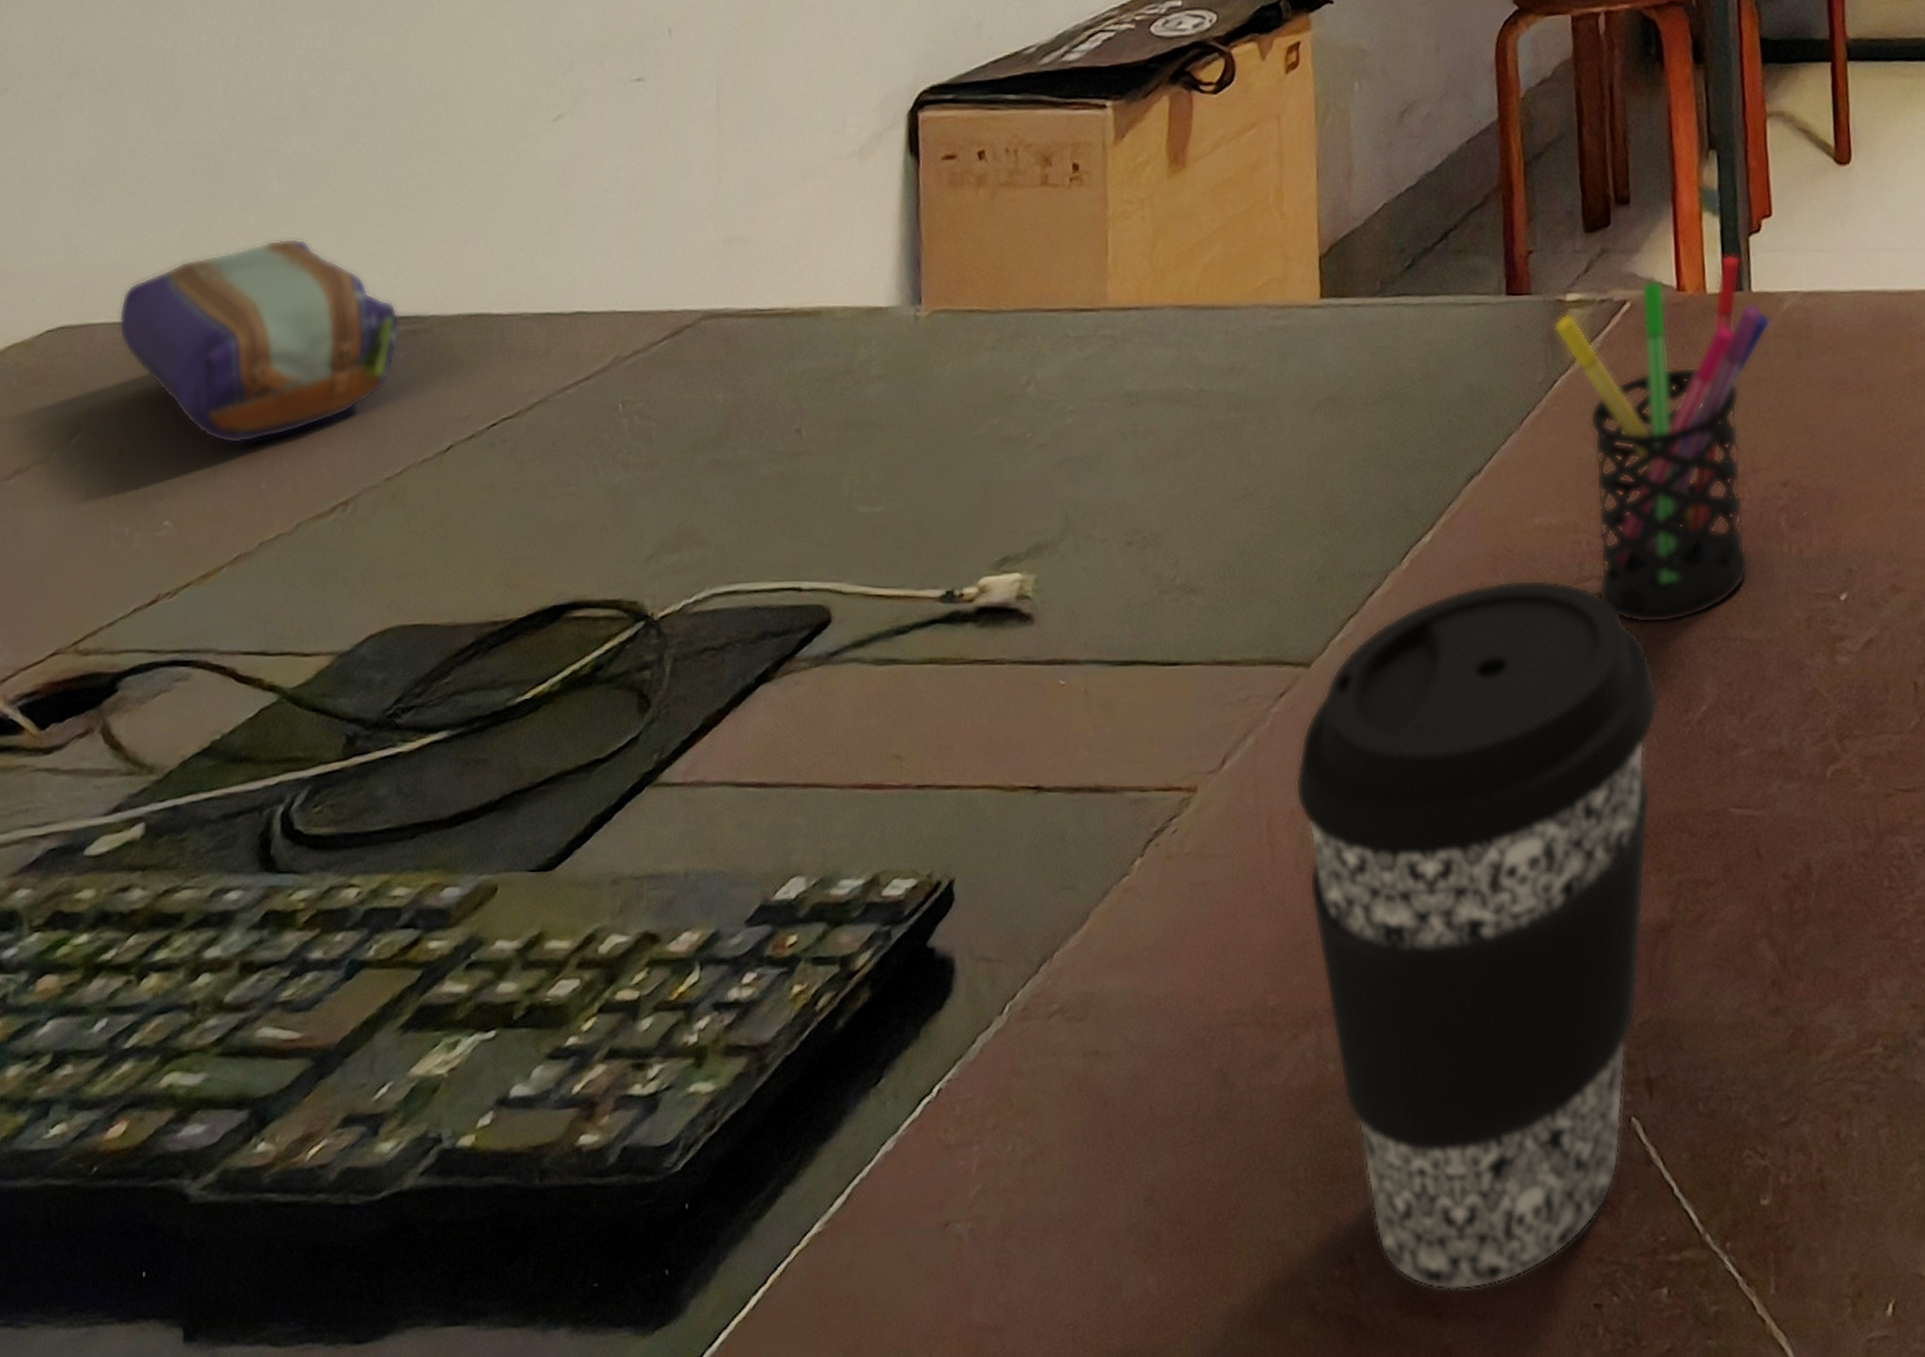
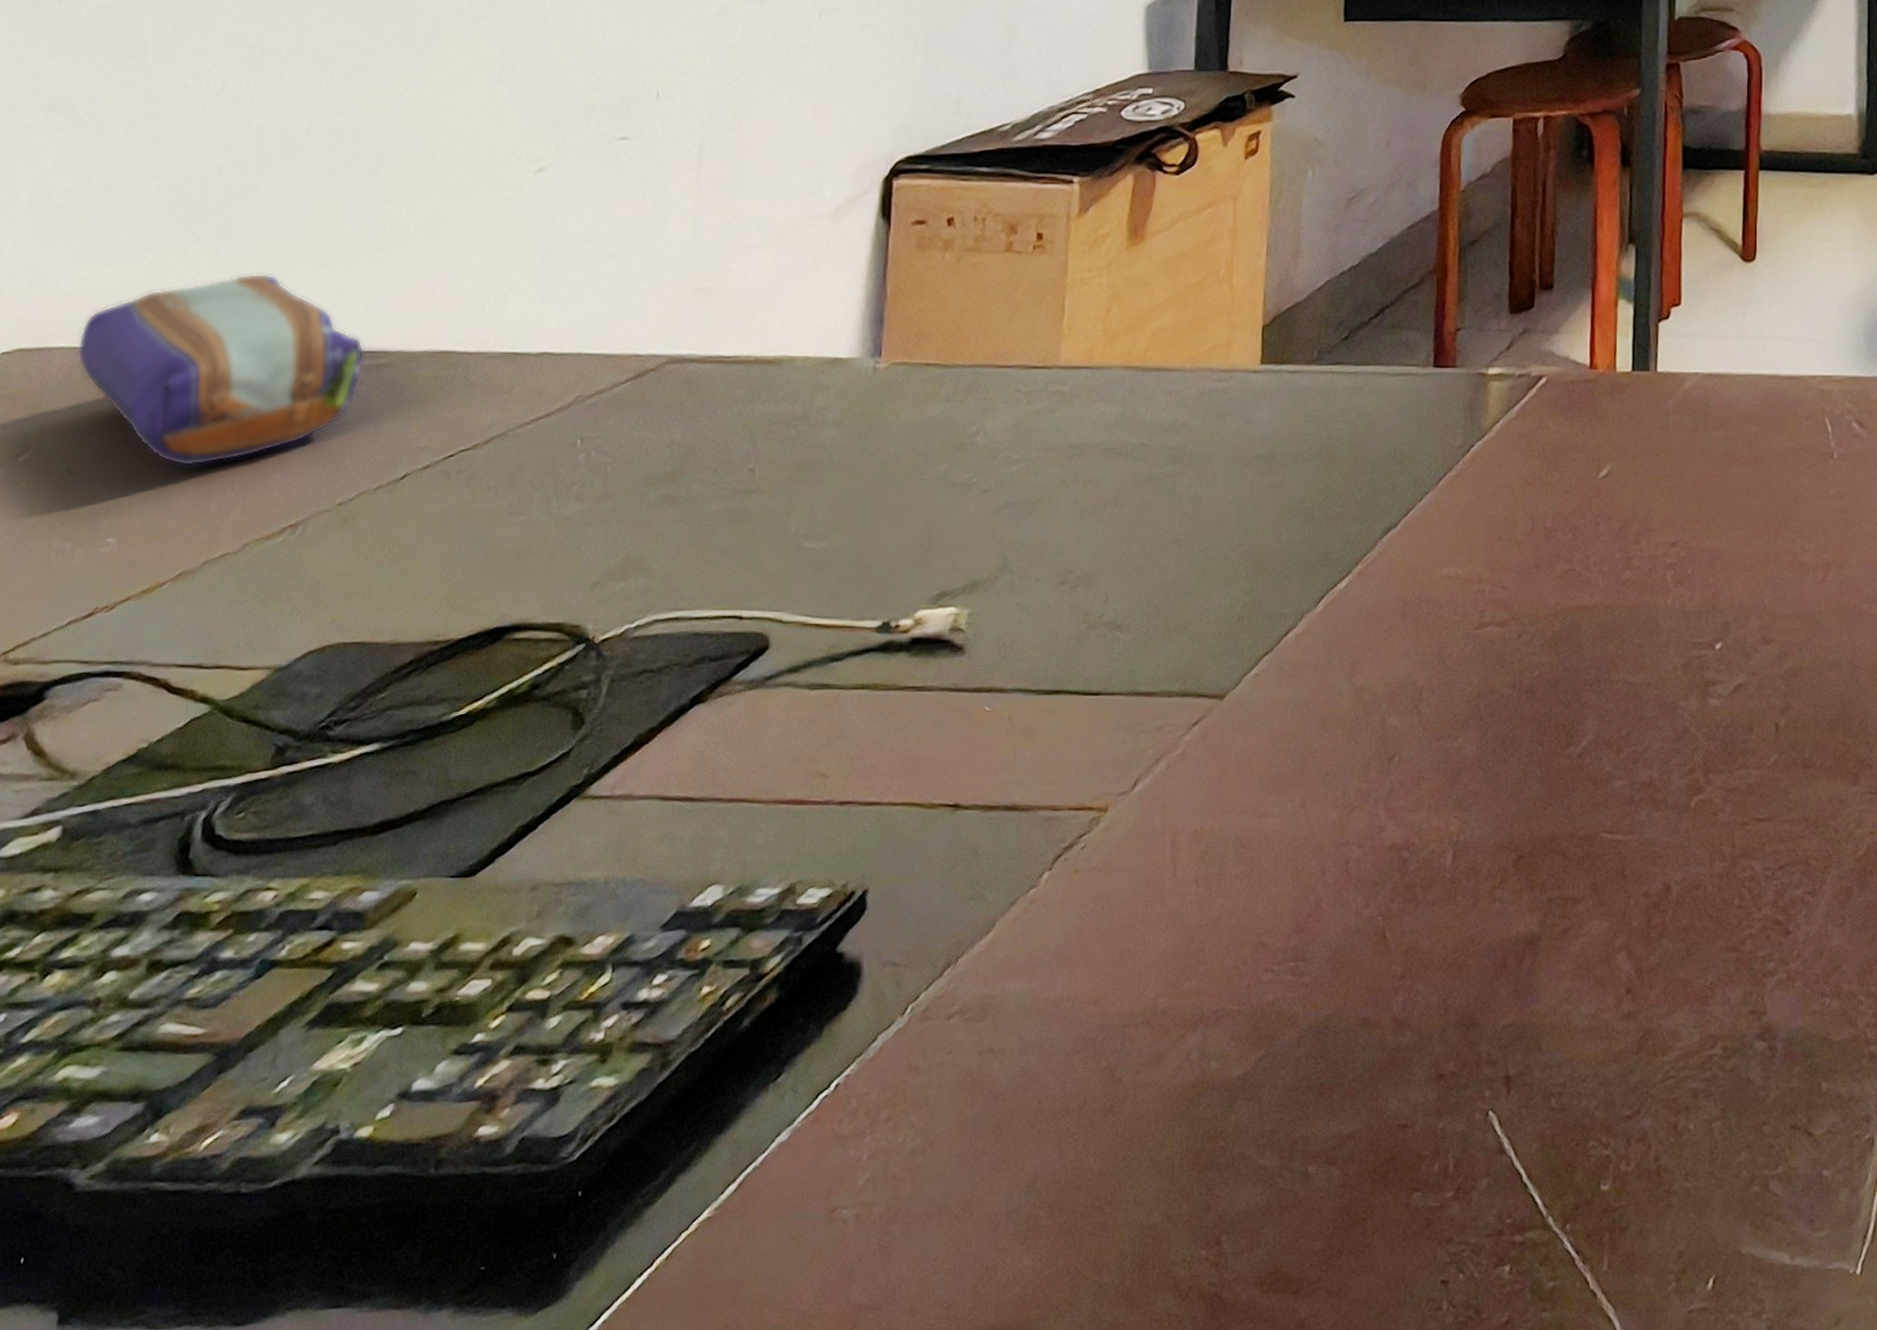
coffee cup: present [1295,579,1659,1290] -> none [1201,624,1544,1268]
pen holder: present [1554,254,1771,624] -> none [1475,338,1673,666]

